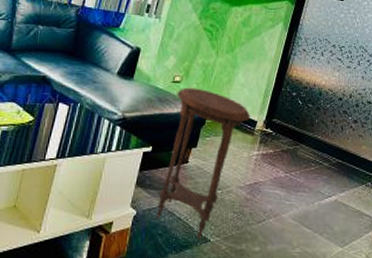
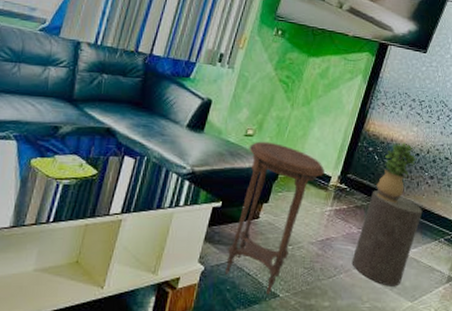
stool: none [280,134,349,231] -> present [351,190,423,287]
potted plant: none [302,87,340,147] -> present [376,142,417,203]

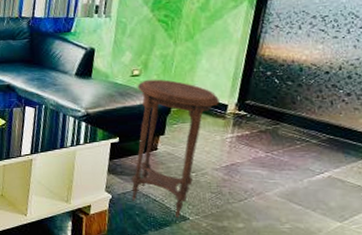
stool: present [351,190,423,287] -> none [263,113,342,207]
potted plant: present [376,142,417,203] -> none [281,62,327,125]

